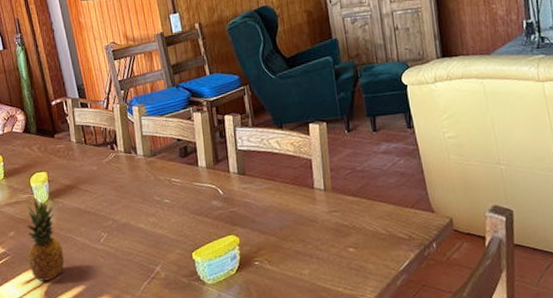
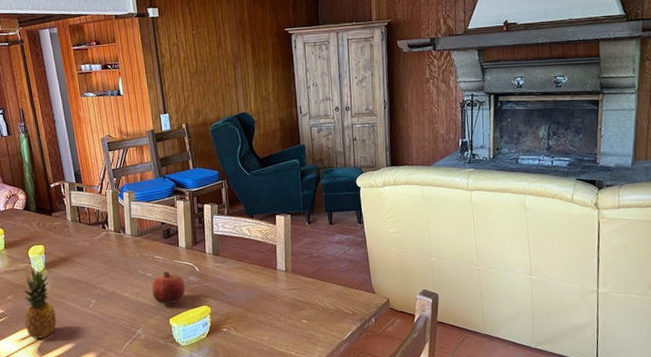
fruit: none [170,196,209,236] -> present [152,271,186,304]

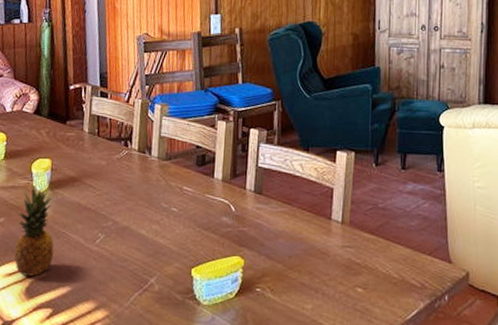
fruit: present [152,271,186,304] -> none [174,207,216,250]

